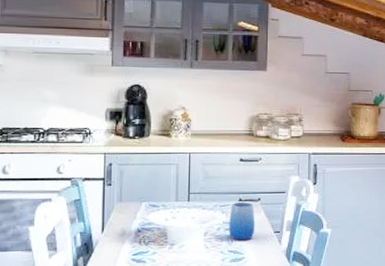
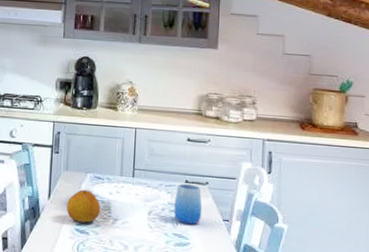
fruit: none [122,219,156,252] -> present [66,189,100,223]

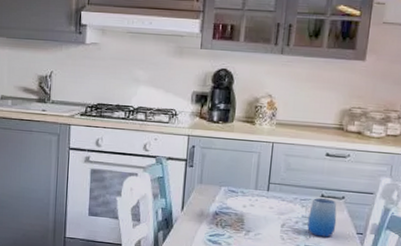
fruit: present [66,189,100,223] -> none [199,202,234,234]

